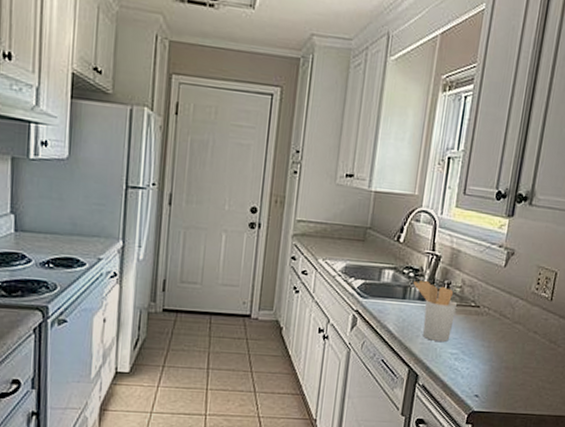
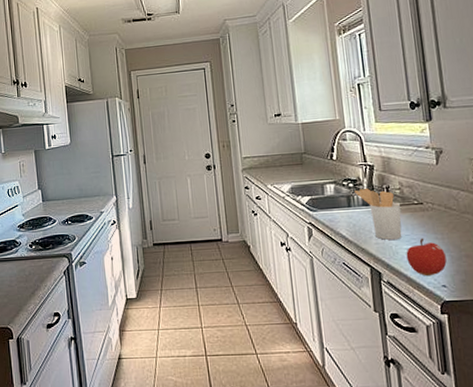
fruit: none [448,343,487,385] -> present [406,238,447,277]

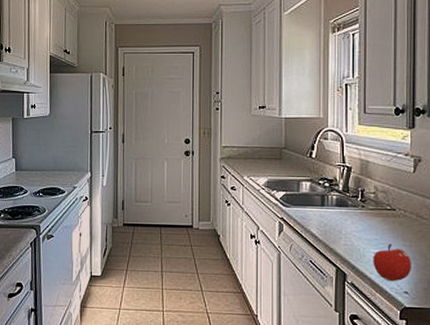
utensil holder: present [354,189,402,240] -> none [330,189,373,242]

